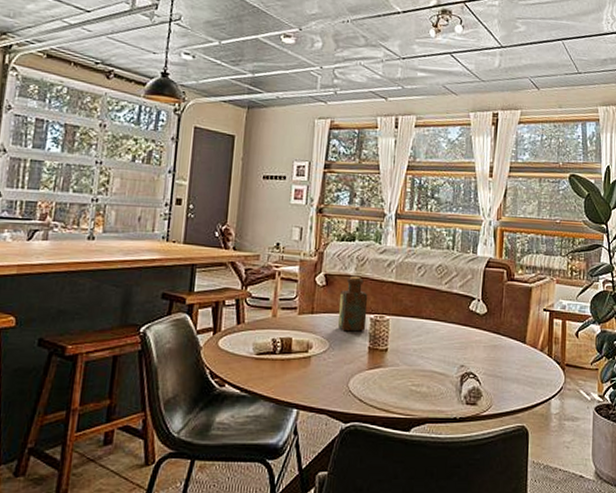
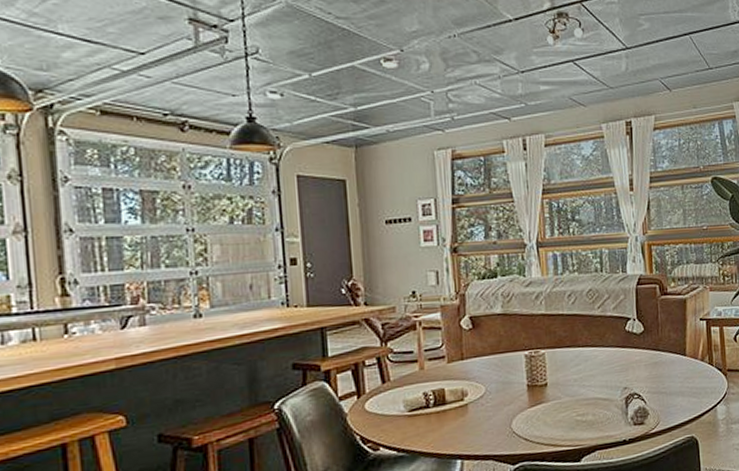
bottle: present [337,275,368,332] -> none [488,313,522,373]

